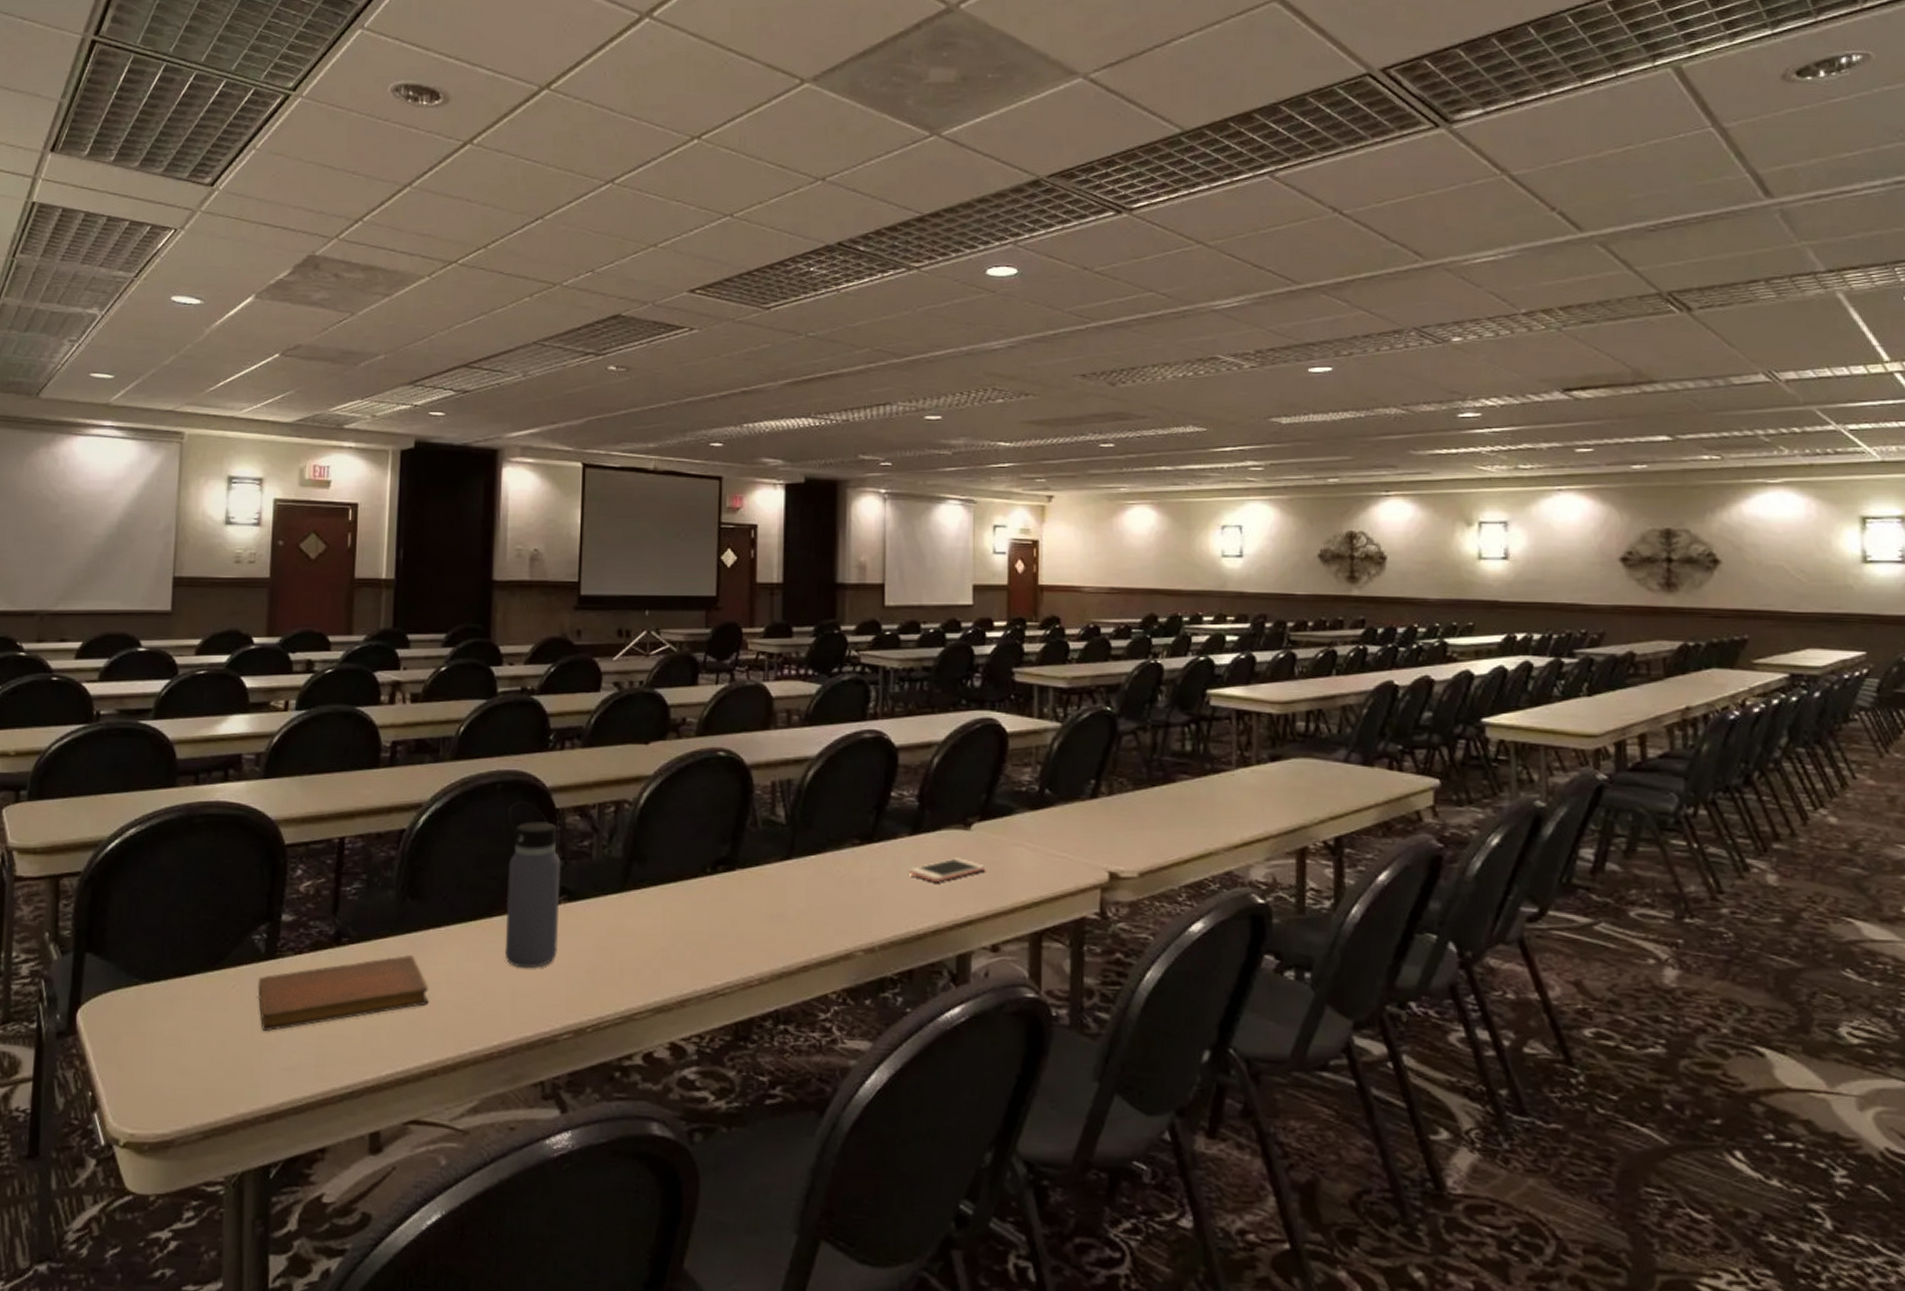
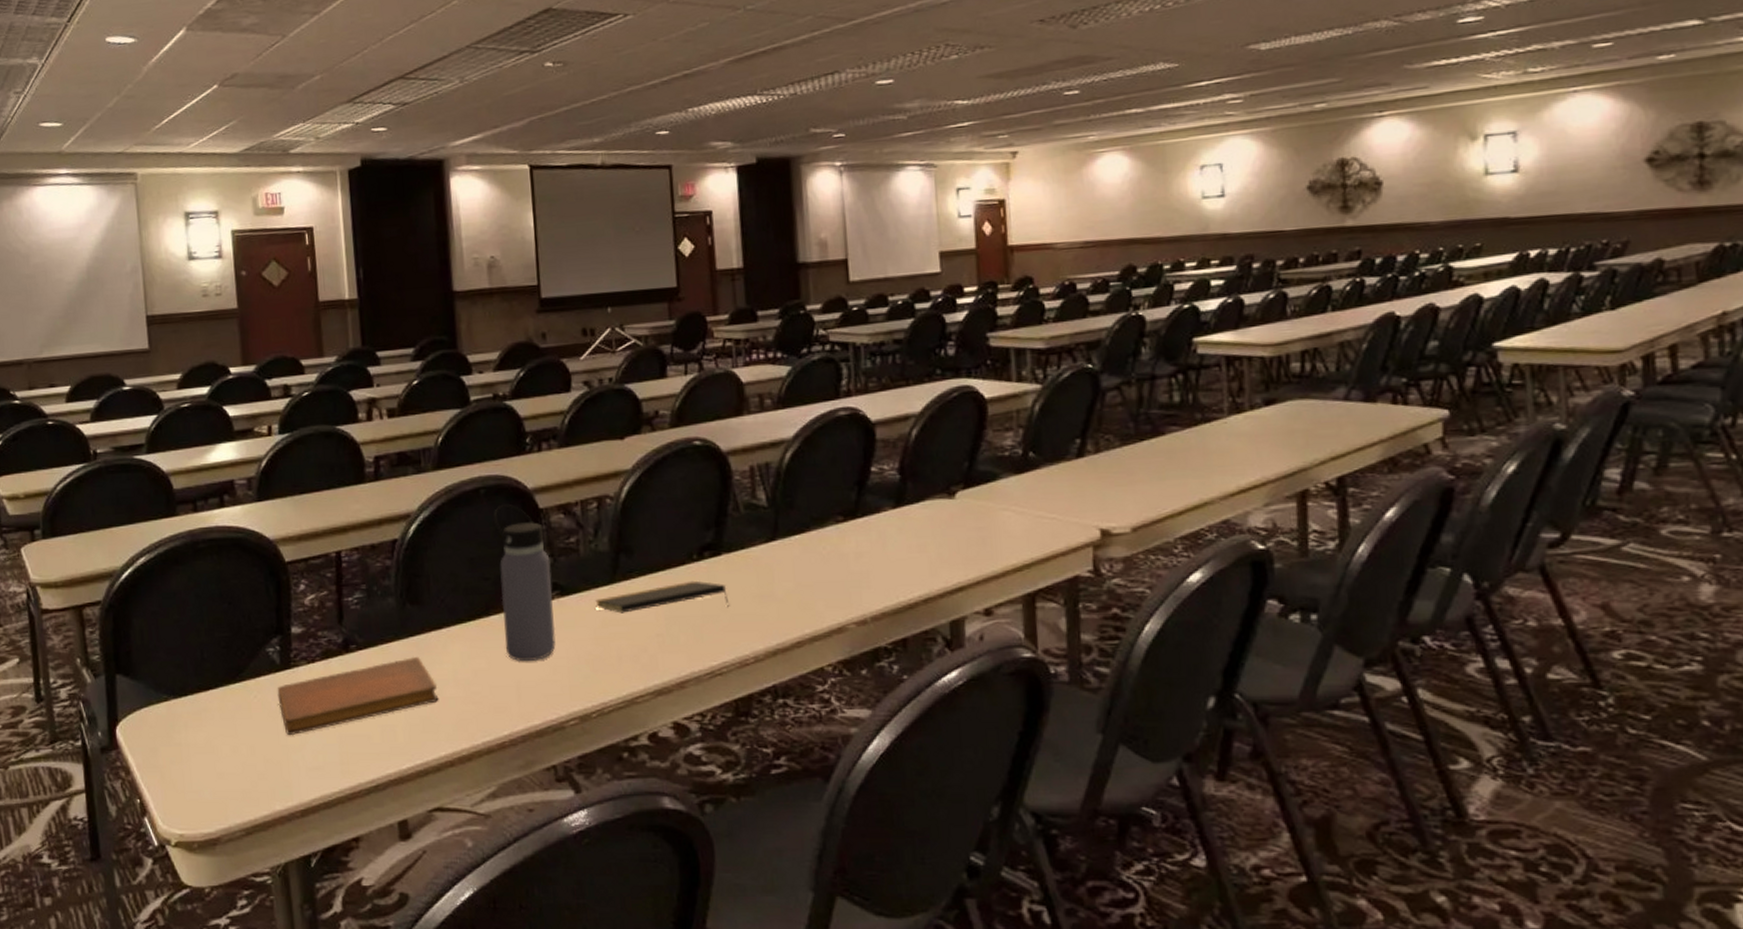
notepad: none [603,894,739,924] -> present [595,580,730,614]
cell phone: present [909,858,986,882] -> none [895,527,973,552]

